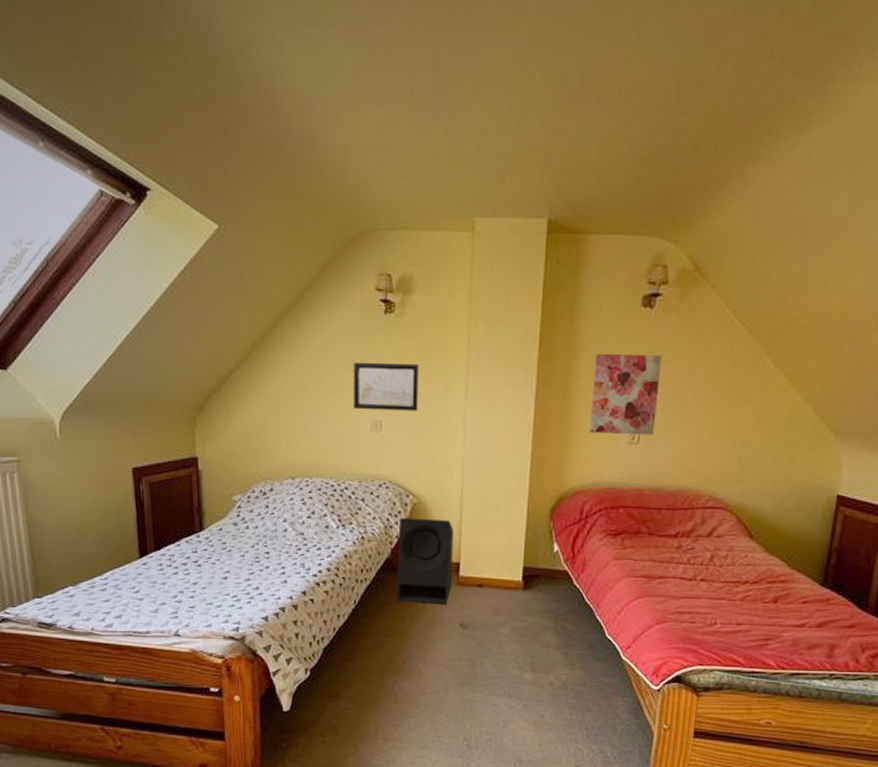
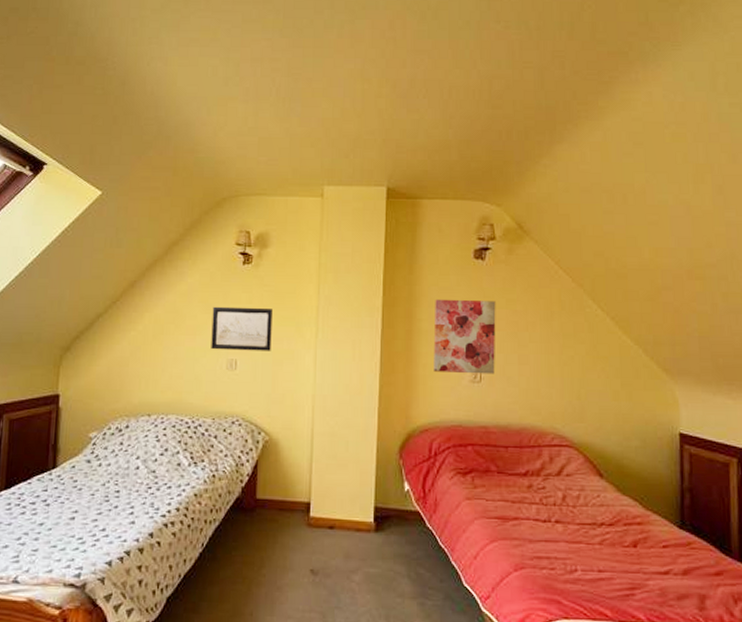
speaker: present [396,518,454,605] -> none [245,455,304,549]

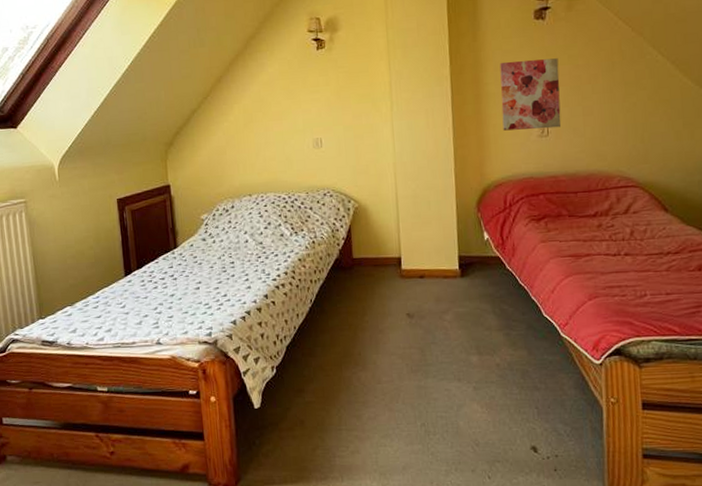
wall art: present [211,306,272,351] -> none [294,88,352,132]

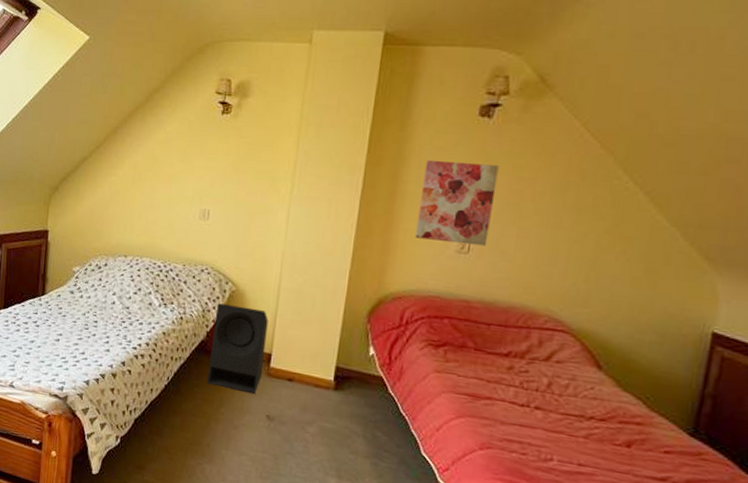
speaker: none [344,219,397,298] -> present [207,303,269,395]

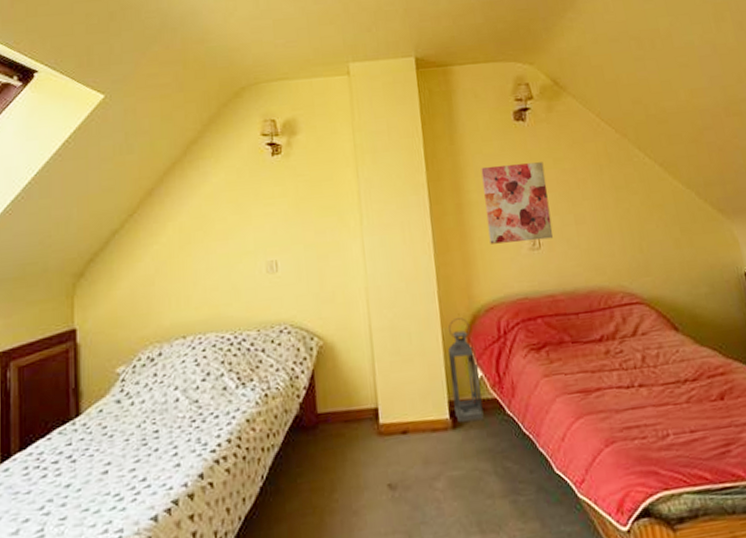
speaker: present [207,303,269,395] -> none [306,360,373,468]
lantern: none [339,298,374,391] -> present [448,318,484,423]

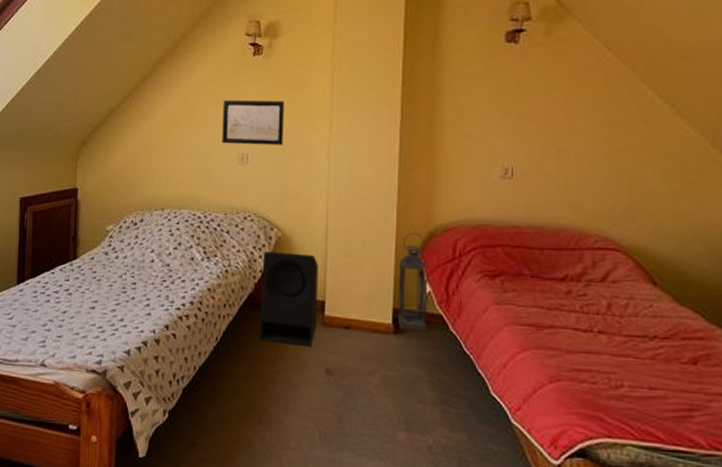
wall art: none [243,200,314,254] -> present [222,99,284,145]
speaker: none [306,360,373,468] -> present [259,251,319,348]
wall art: present [481,162,554,244] -> none [459,87,531,170]

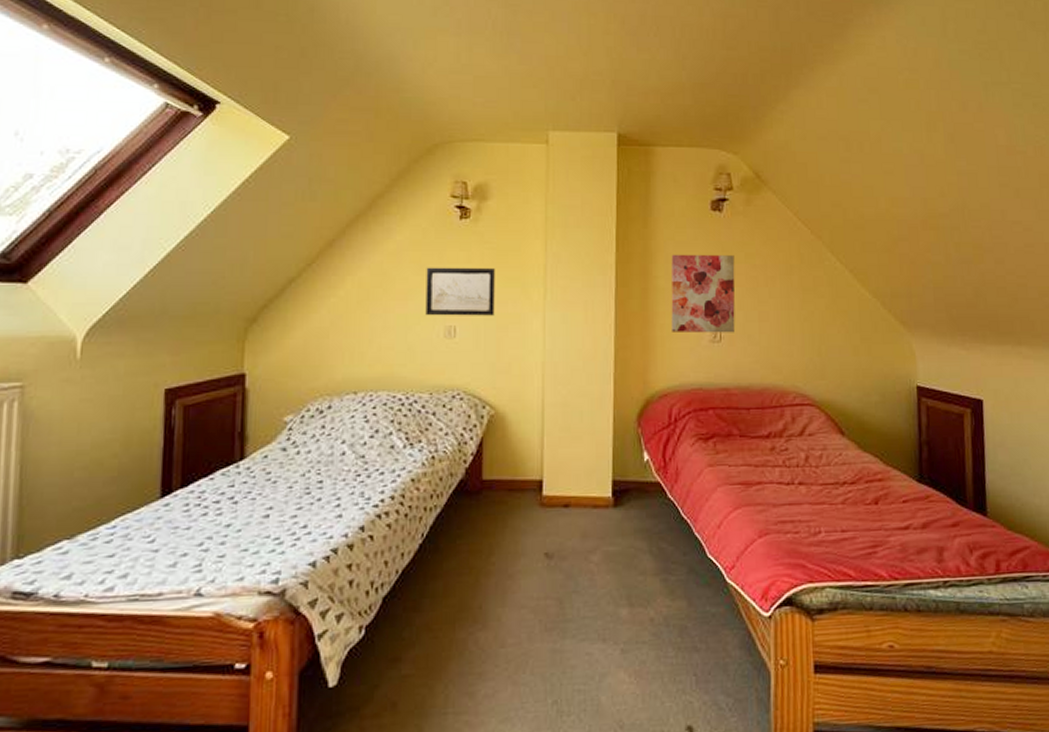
speaker: present [259,251,319,348] -> none [471,431,535,532]
lantern: present [398,233,428,332] -> none [617,401,646,502]
wall art: none [459,87,531,170] -> present [671,254,736,334]

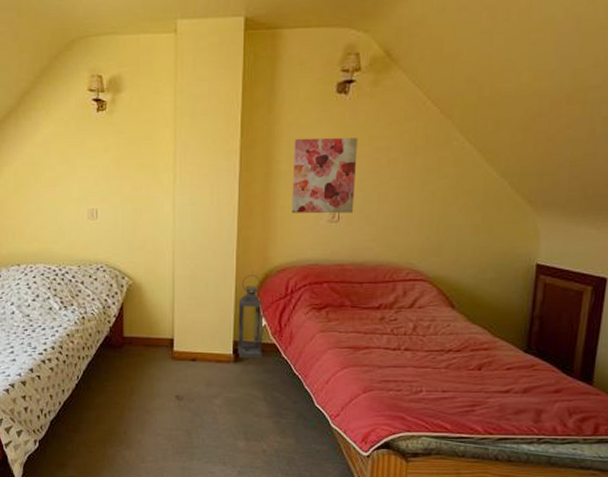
wall art: present [425,267,495,316] -> none [70,156,130,200]
lantern: none [617,401,646,502] -> present [238,275,264,359]

